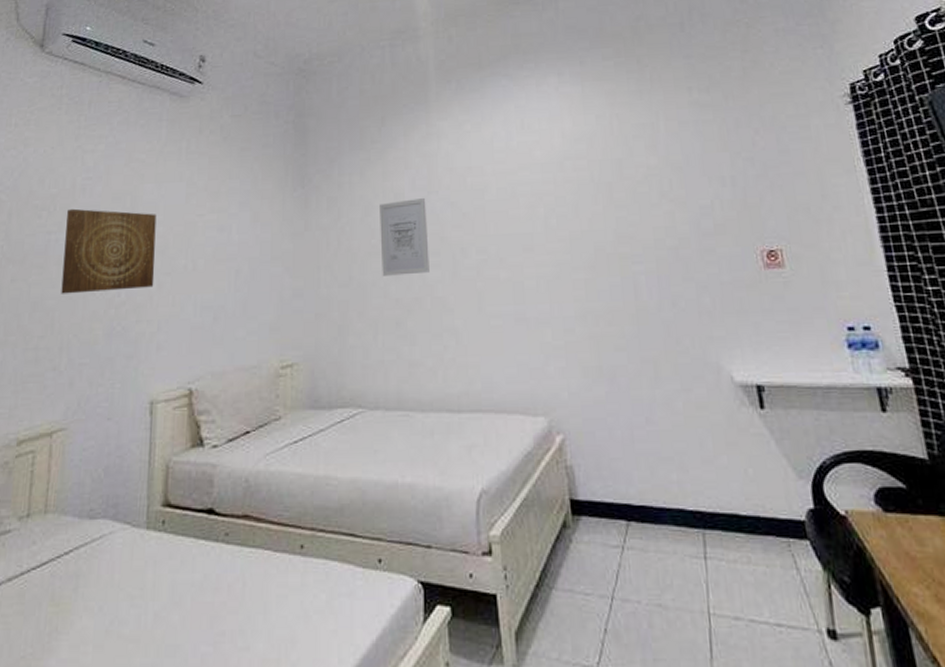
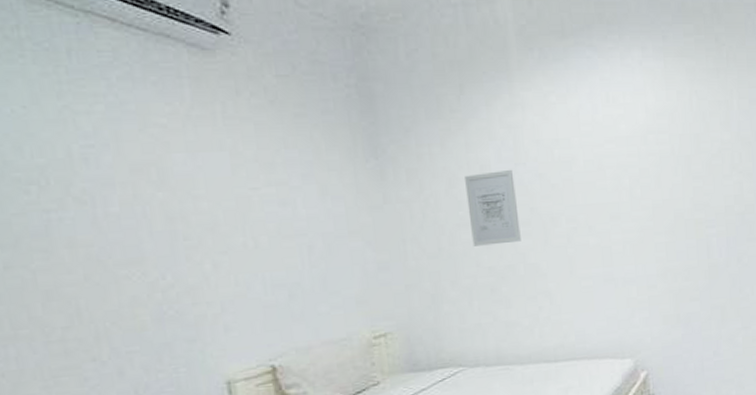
wall art: present [61,208,157,294] -> none [68,182,208,280]

